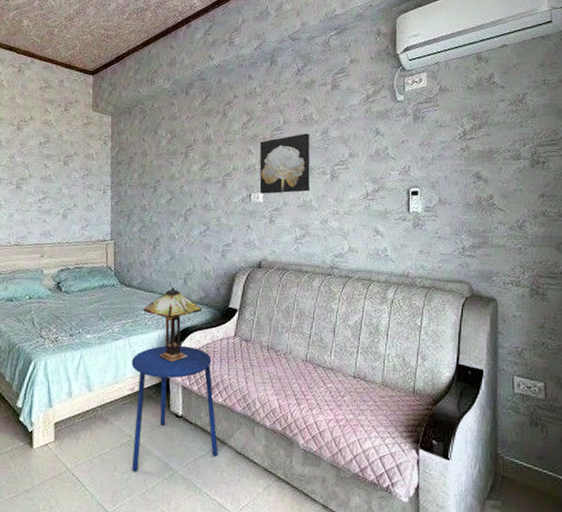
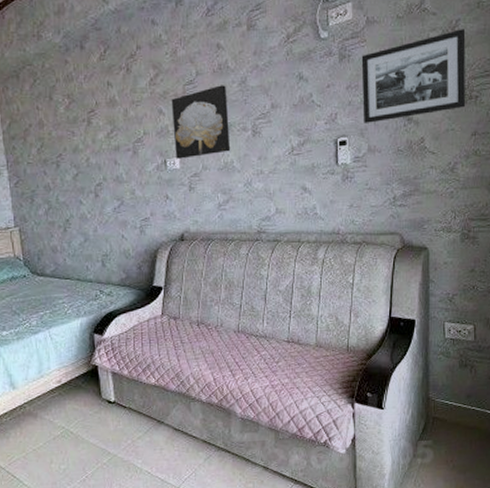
side table: present [131,345,218,472] -> none [55,331,156,462]
table lamp: present [143,287,203,363] -> none [61,271,125,350]
picture frame: none [434,101,534,178] -> present [361,28,466,123]

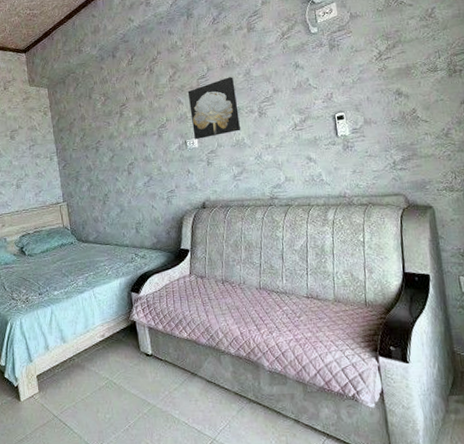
picture frame: present [361,28,466,123] -> none [349,14,452,100]

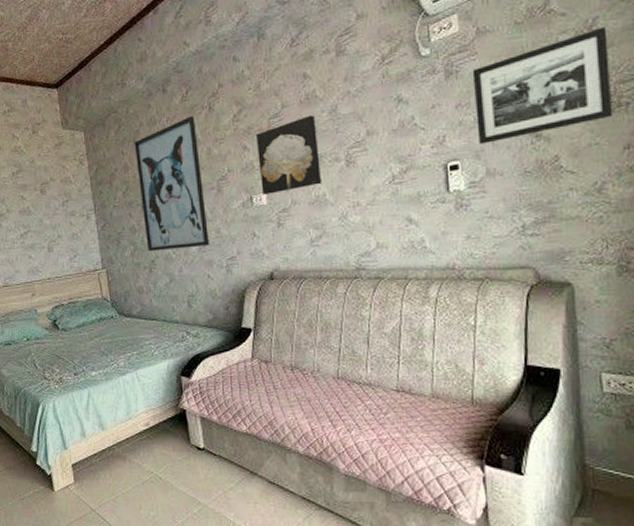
wall art: none [89,76,152,187] -> present [134,116,209,252]
picture frame: none [349,14,452,100] -> present [472,26,614,144]

